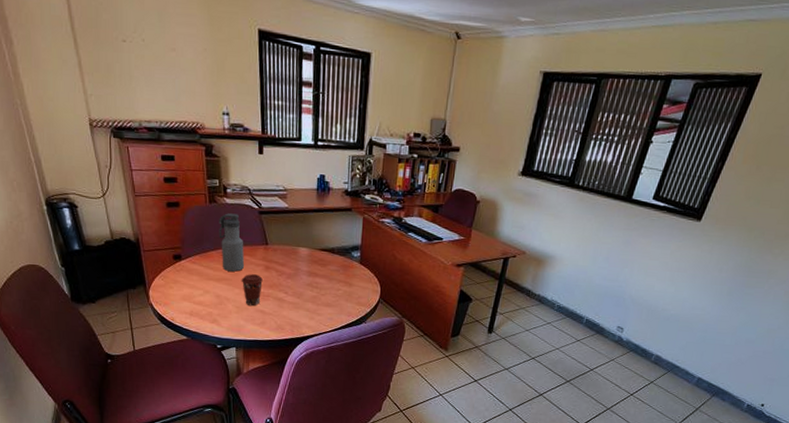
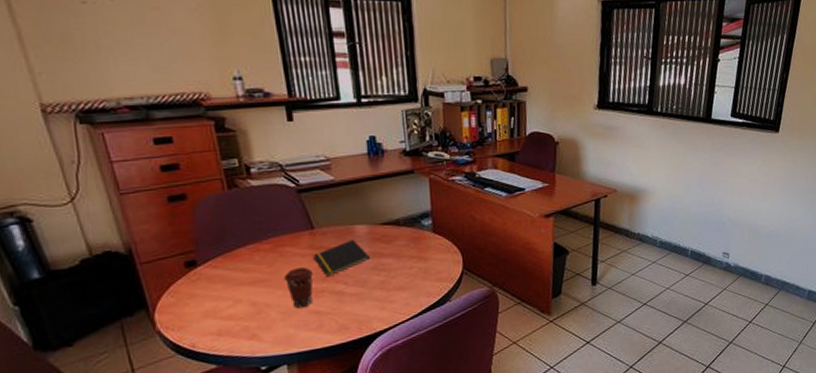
water bottle: present [219,213,245,272] -> none [244,197,287,270]
notepad: none [264,258,308,286] -> present [313,239,371,277]

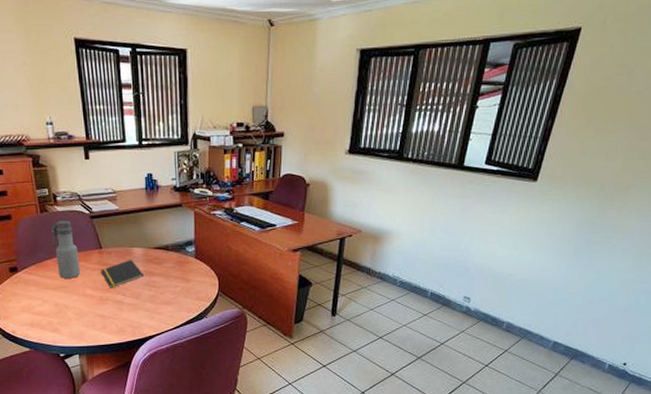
water bottle: none [244,197,287,270] -> present [51,221,81,279]
coffee cup: present [283,267,313,308] -> none [78,279,100,311]

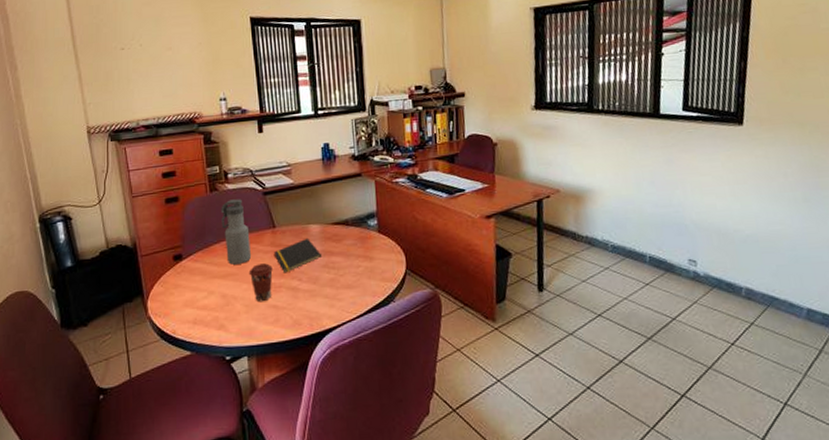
coffee cup: none [78,279,100,311] -> present [248,263,273,301]

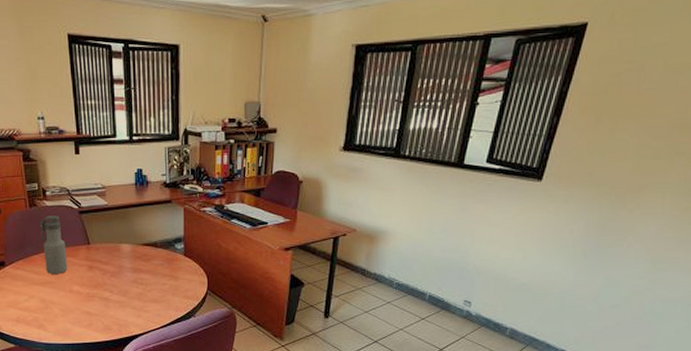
coffee cup: present [248,263,273,301] -> none [65,275,87,307]
notepad: present [273,237,322,273] -> none [88,255,132,285]

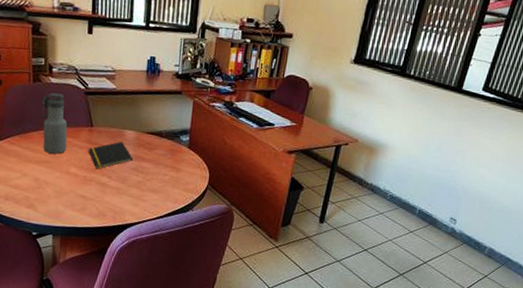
notepad: none [88,255,132,285] -> present [88,141,134,169]

